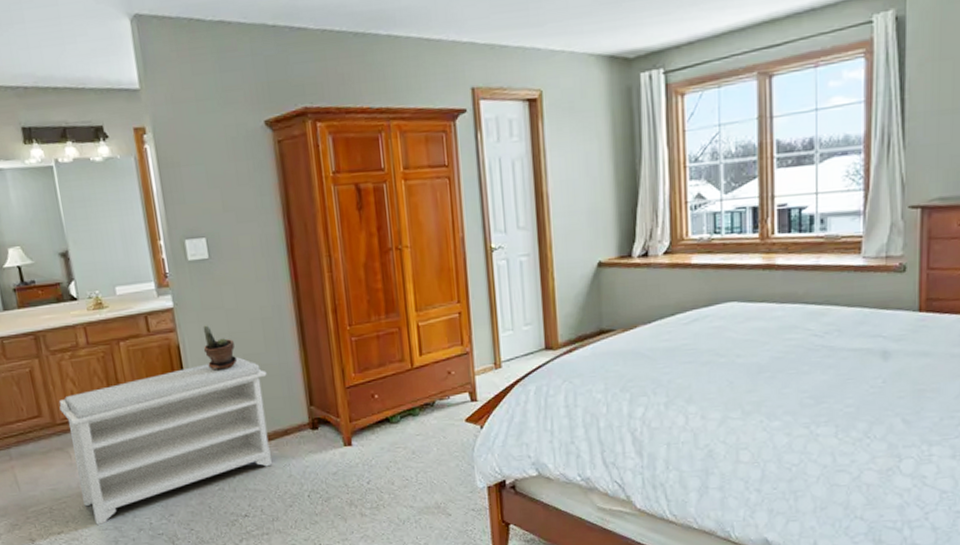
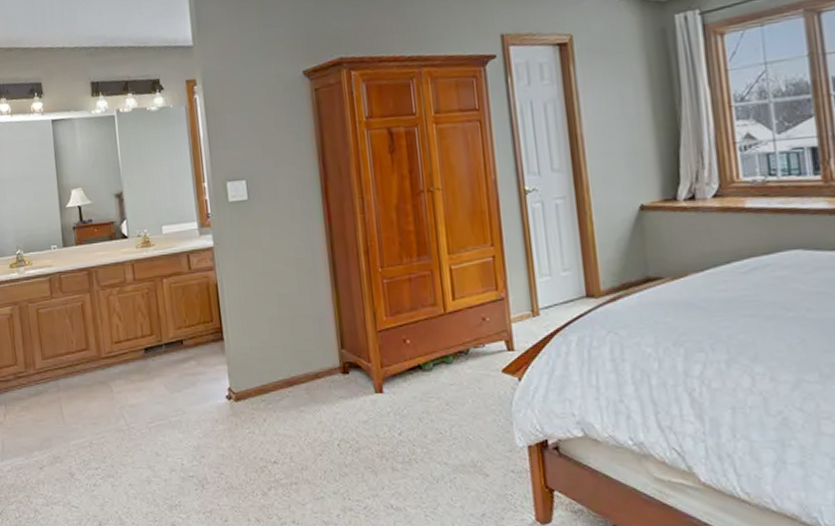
bench: present [58,357,272,525] -> none [105,297,302,462]
potted plant: present [203,325,238,372] -> none [239,264,272,311]

